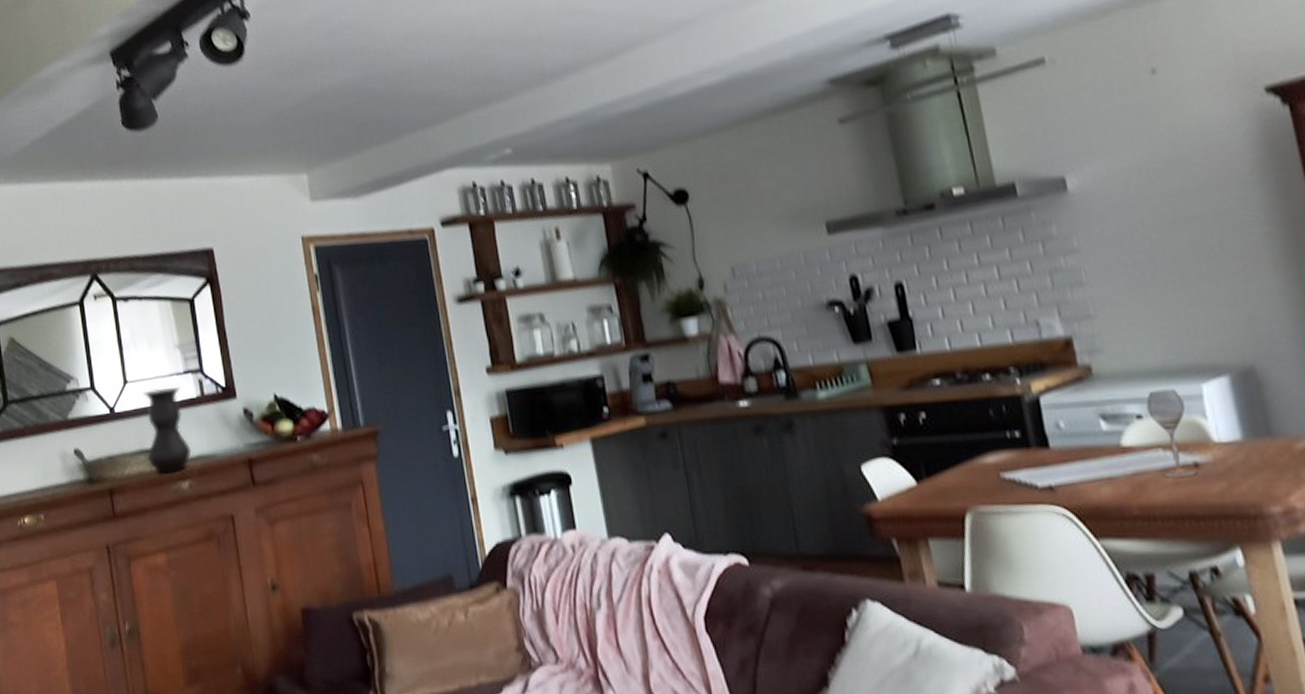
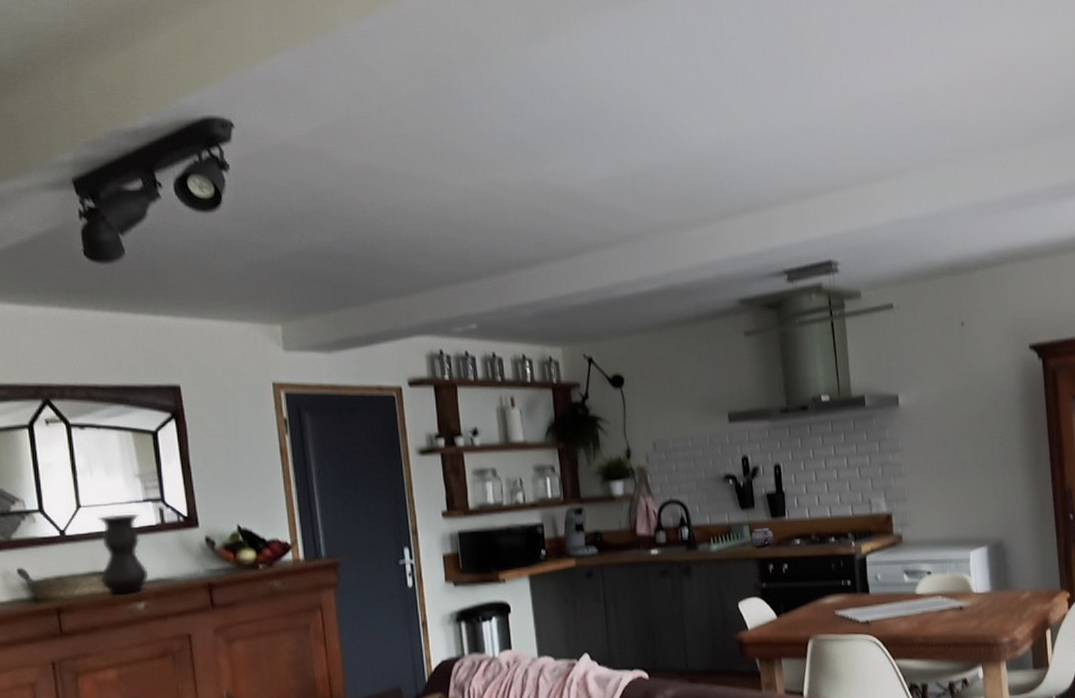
teapot: none [870,361,903,394] -> present [751,524,774,549]
wineglass: present [1146,388,1197,479] -> none [934,554,961,618]

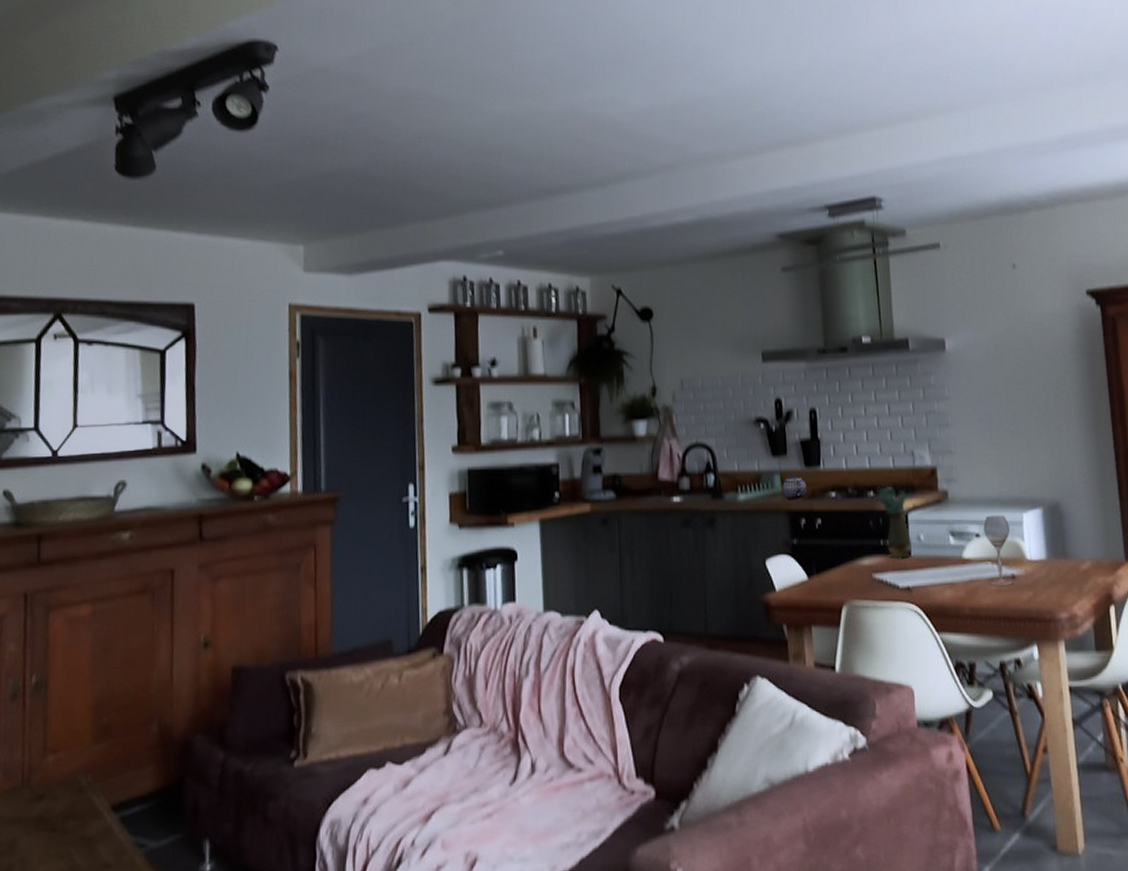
vase: present [98,514,149,596] -> none [87,436,138,524]
vase: none [837,530,871,597] -> present [876,483,913,559]
wineglass: none [934,554,961,618] -> present [983,515,1013,587]

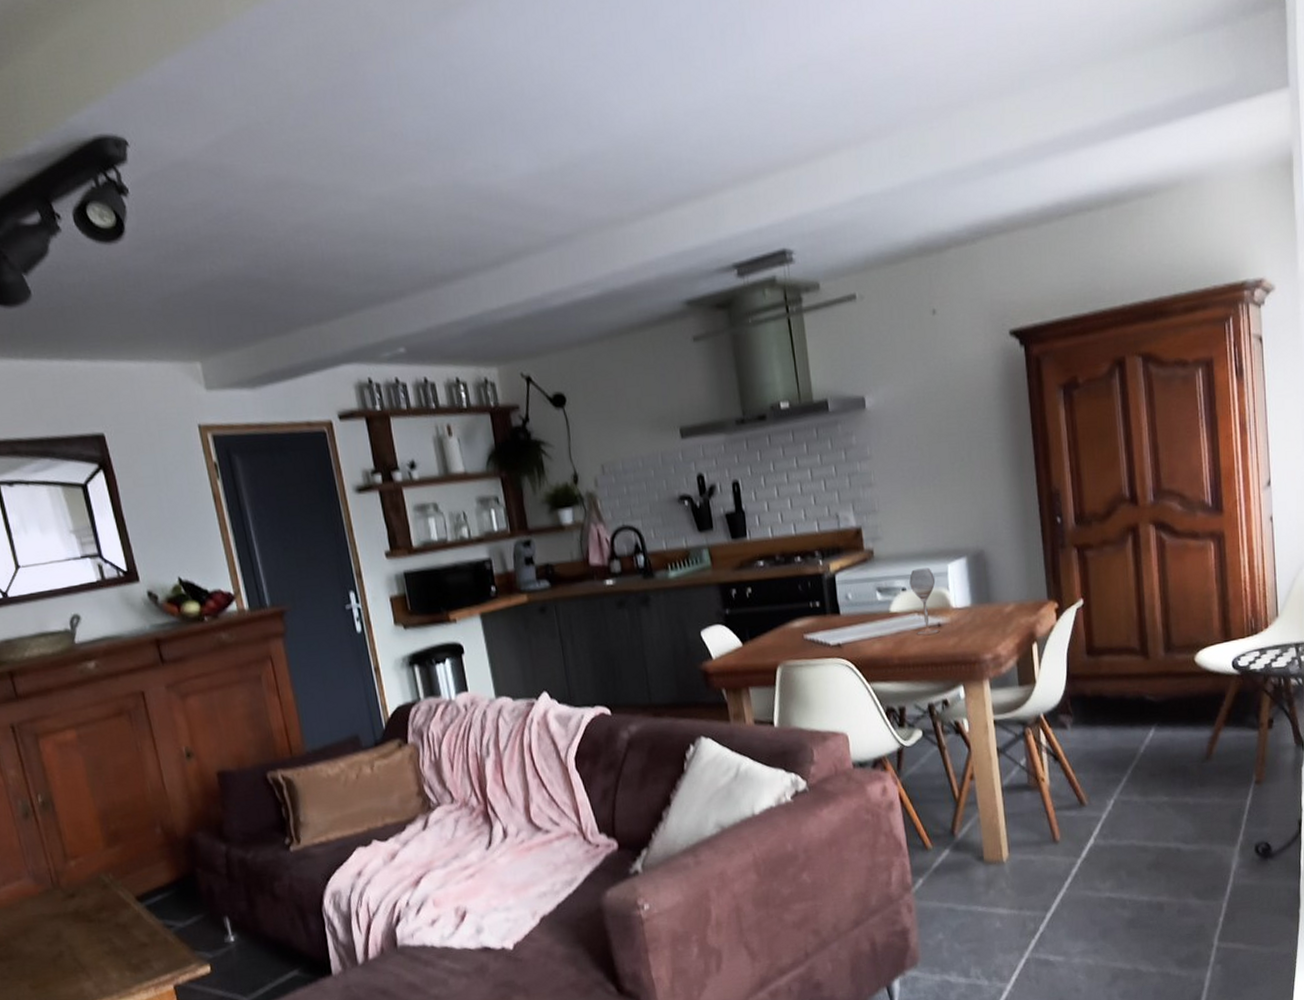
teapot: present [782,473,807,501] -> none [711,546,735,574]
vase: present [876,483,913,559] -> none [803,548,841,619]

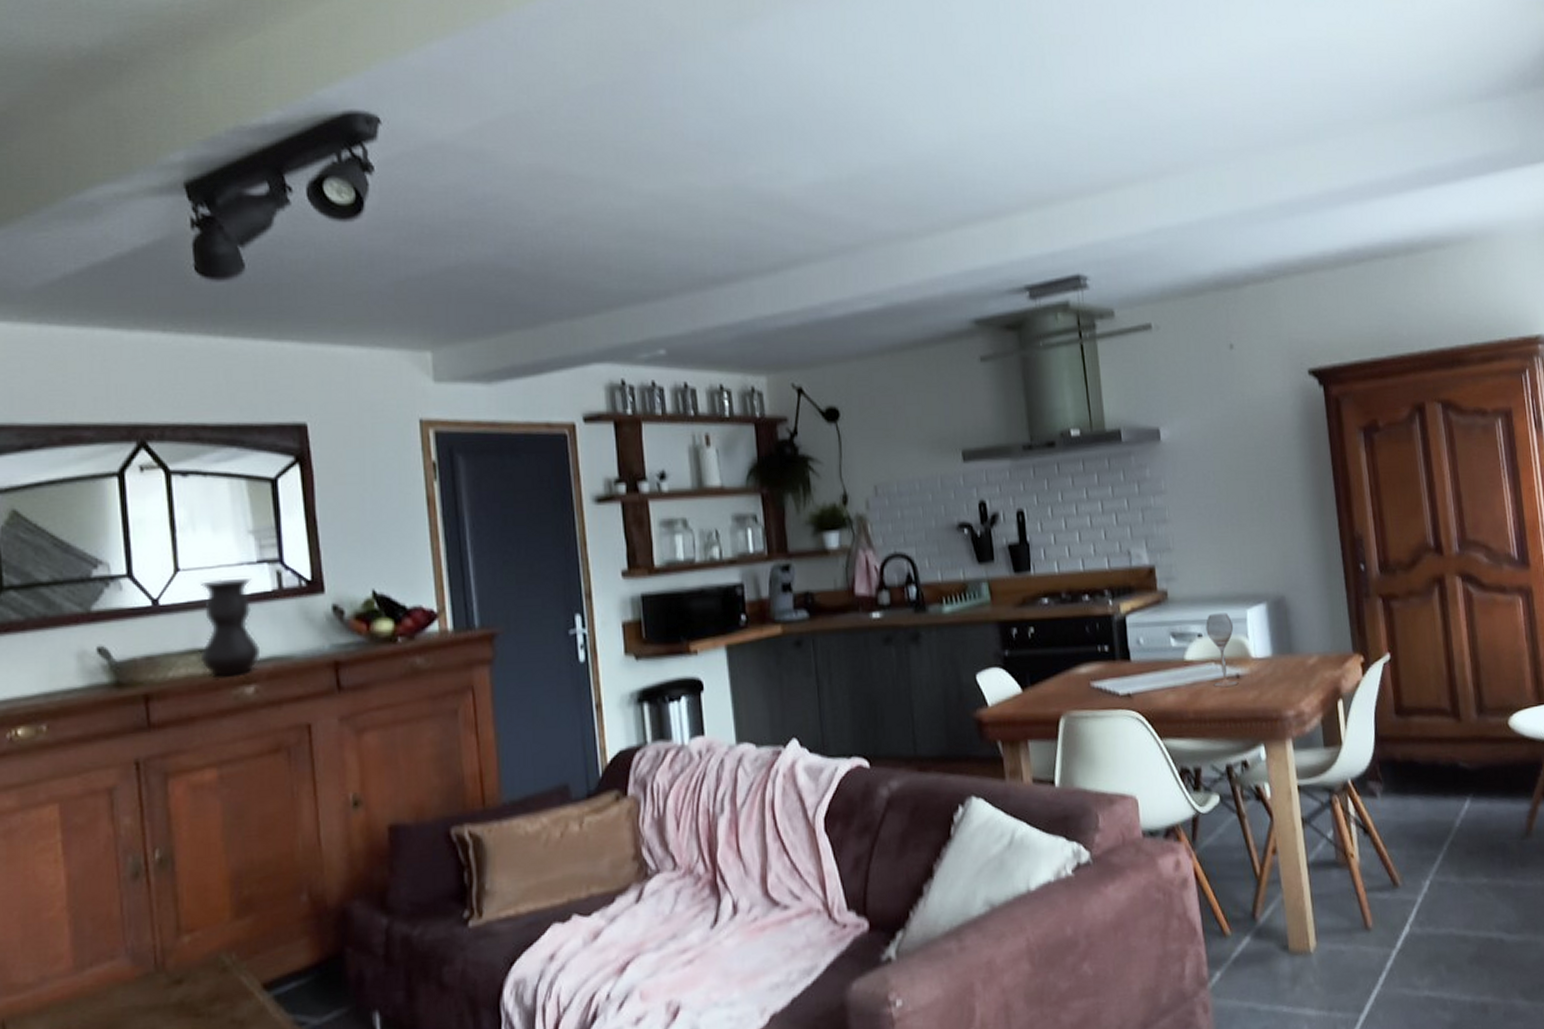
vase: none [38,572,96,657] -> present [200,579,261,679]

